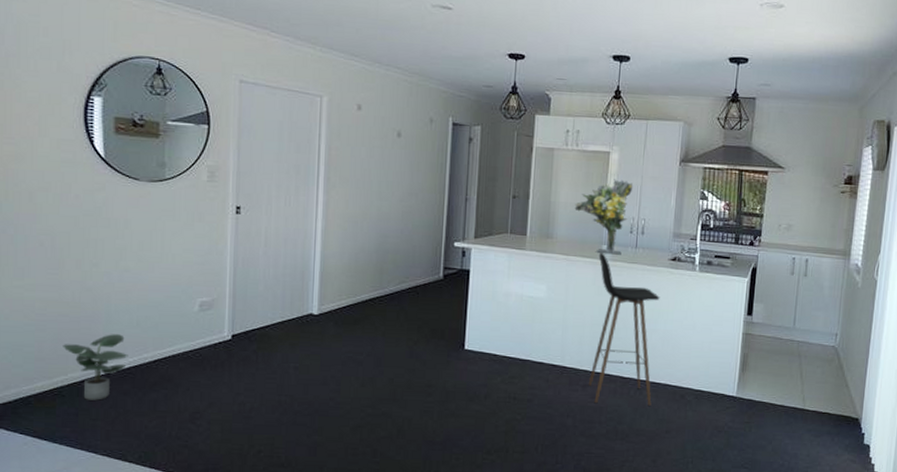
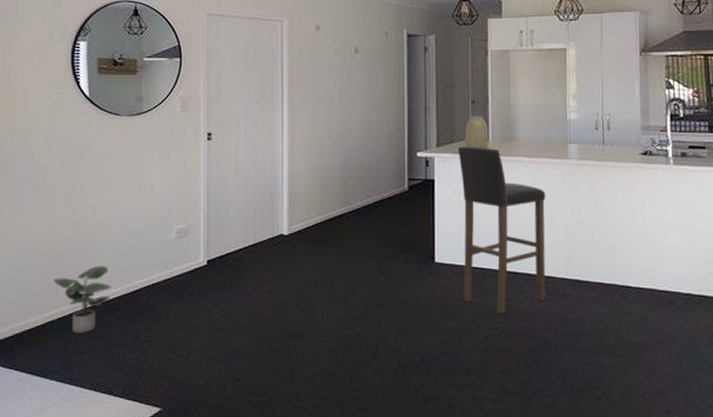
bar stool: none [490,239,577,401] -> present [457,146,546,315]
vase: none [503,210,527,243] -> present [465,115,489,149]
bouquet: present [574,179,634,255] -> none [535,75,594,153]
bar stool: present [588,253,660,407] -> none [565,152,638,315]

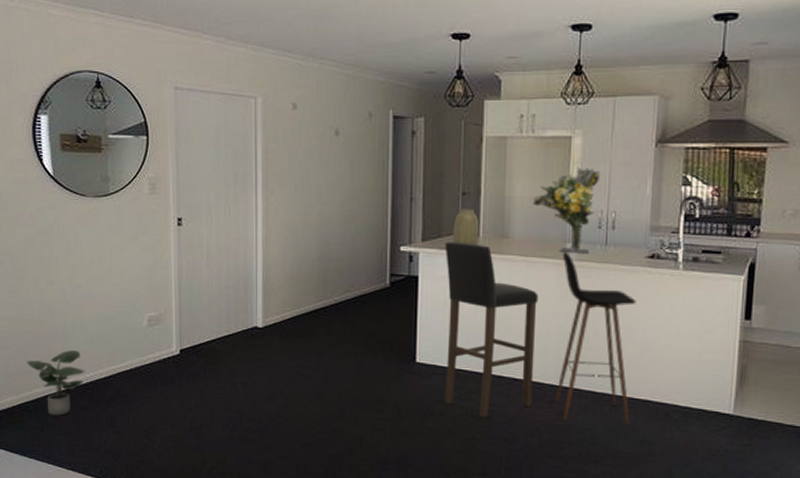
bouquet: none [535,75,594,153] -> present [532,167,601,254]
bar stool: none [565,152,638,315] -> present [554,252,636,426]

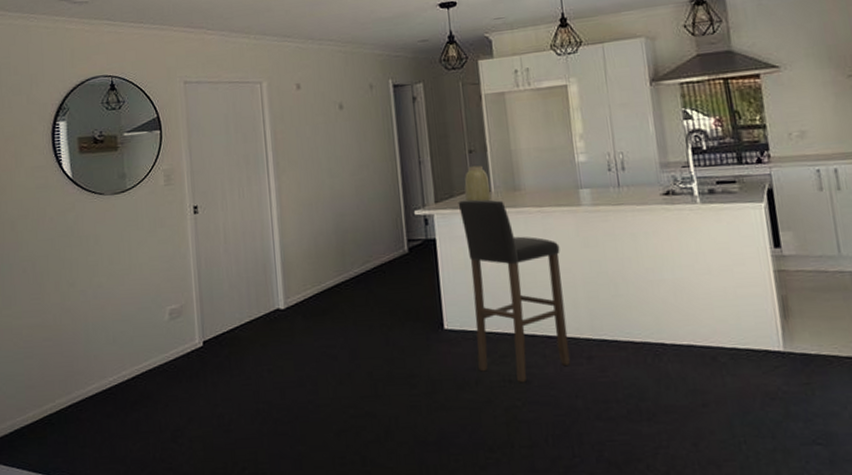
potted plant: present [27,350,85,416] -> none [49,353,108,427]
bouquet: present [532,167,601,254] -> none [538,113,603,199]
bar stool: present [554,252,636,426] -> none [576,198,677,378]

